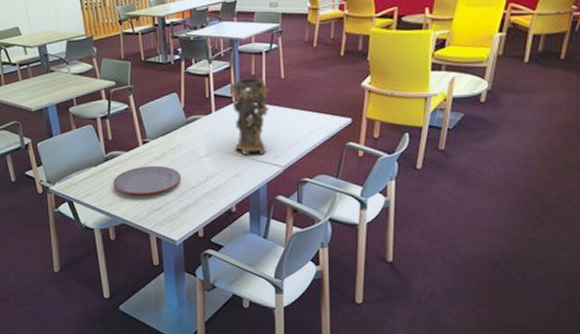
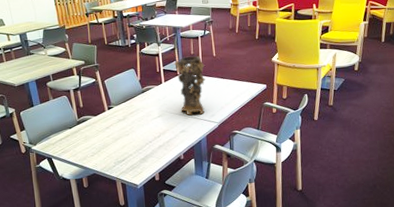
plate: present [113,165,182,195] -> none [85,126,140,150]

